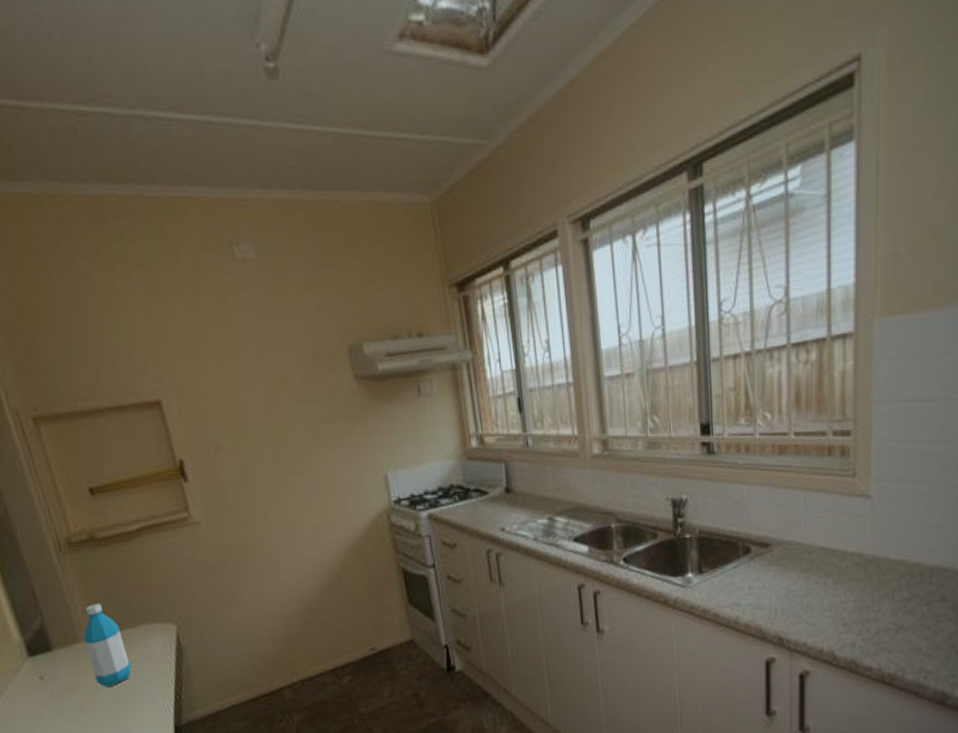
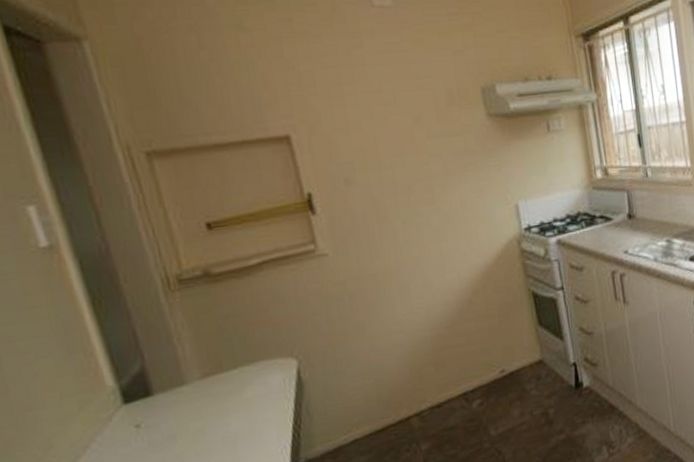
water bottle: present [82,603,132,688] -> none [189,341,245,431]

